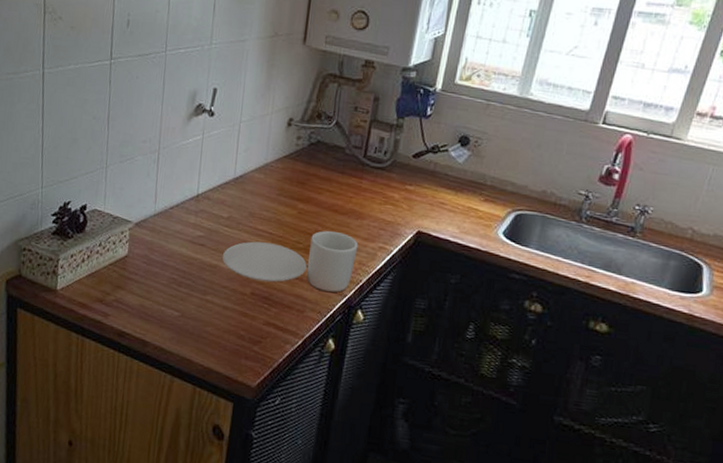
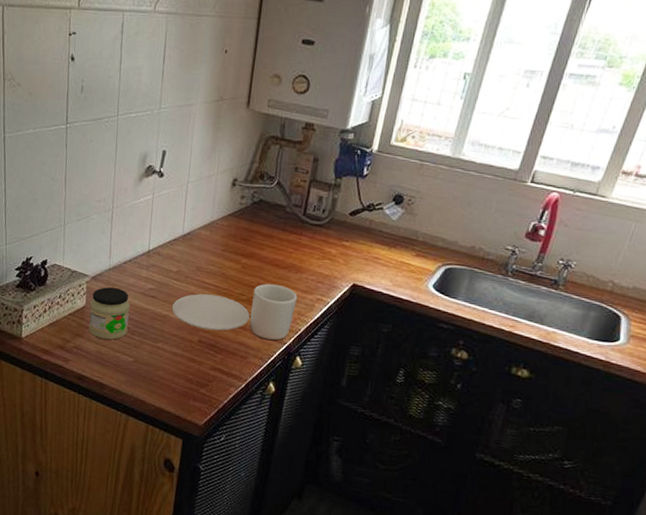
jar: none [131,234,176,293] -> present [88,287,130,340]

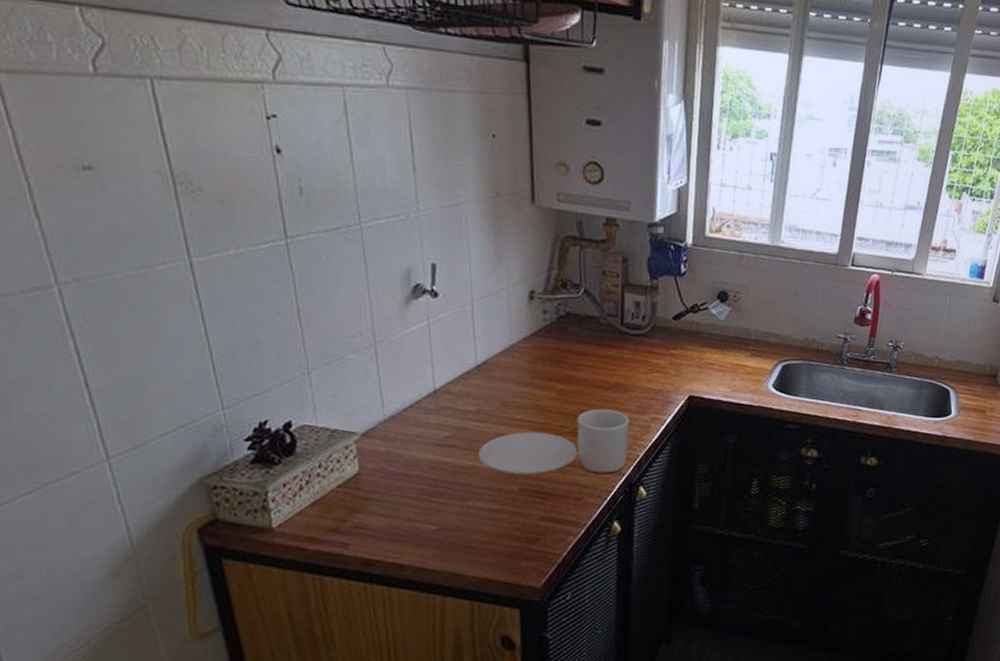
jar: present [88,287,130,340] -> none [365,442,425,510]

